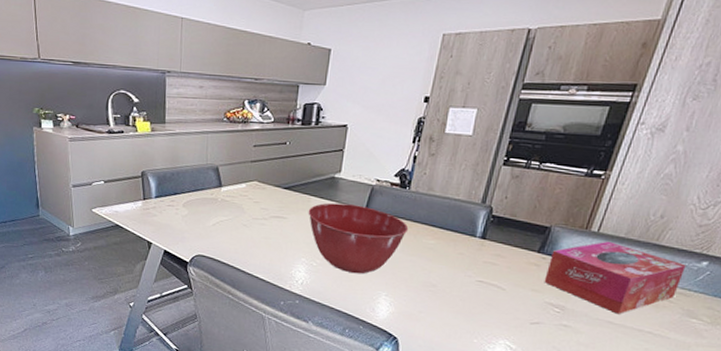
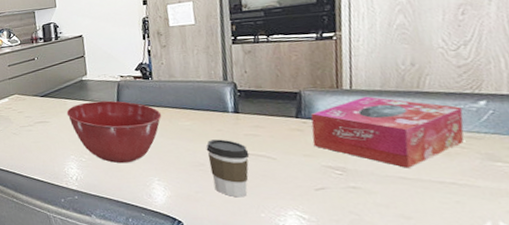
coffee cup: none [438,262,482,322] -> present [206,139,250,198]

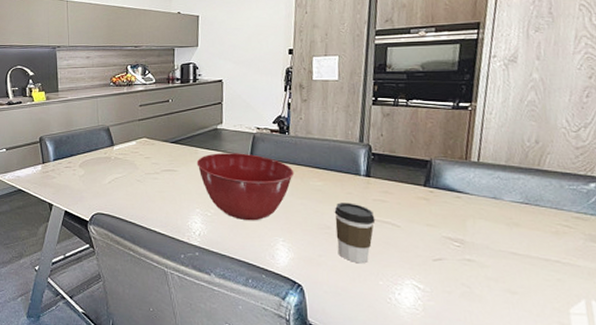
tissue box: present [310,96,465,168] -> none [436,170,575,244]

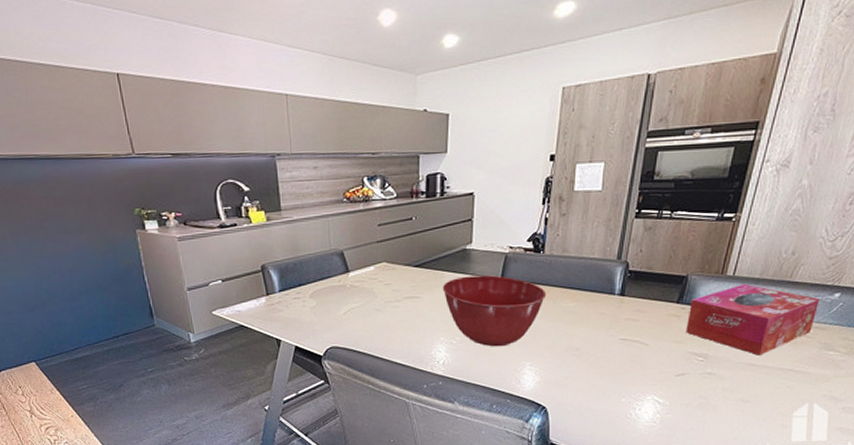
coffee cup: present [334,202,376,264] -> none [584,323,625,383]
tissue box: none [436,170,575,244] -> present [686,283,820,356]

